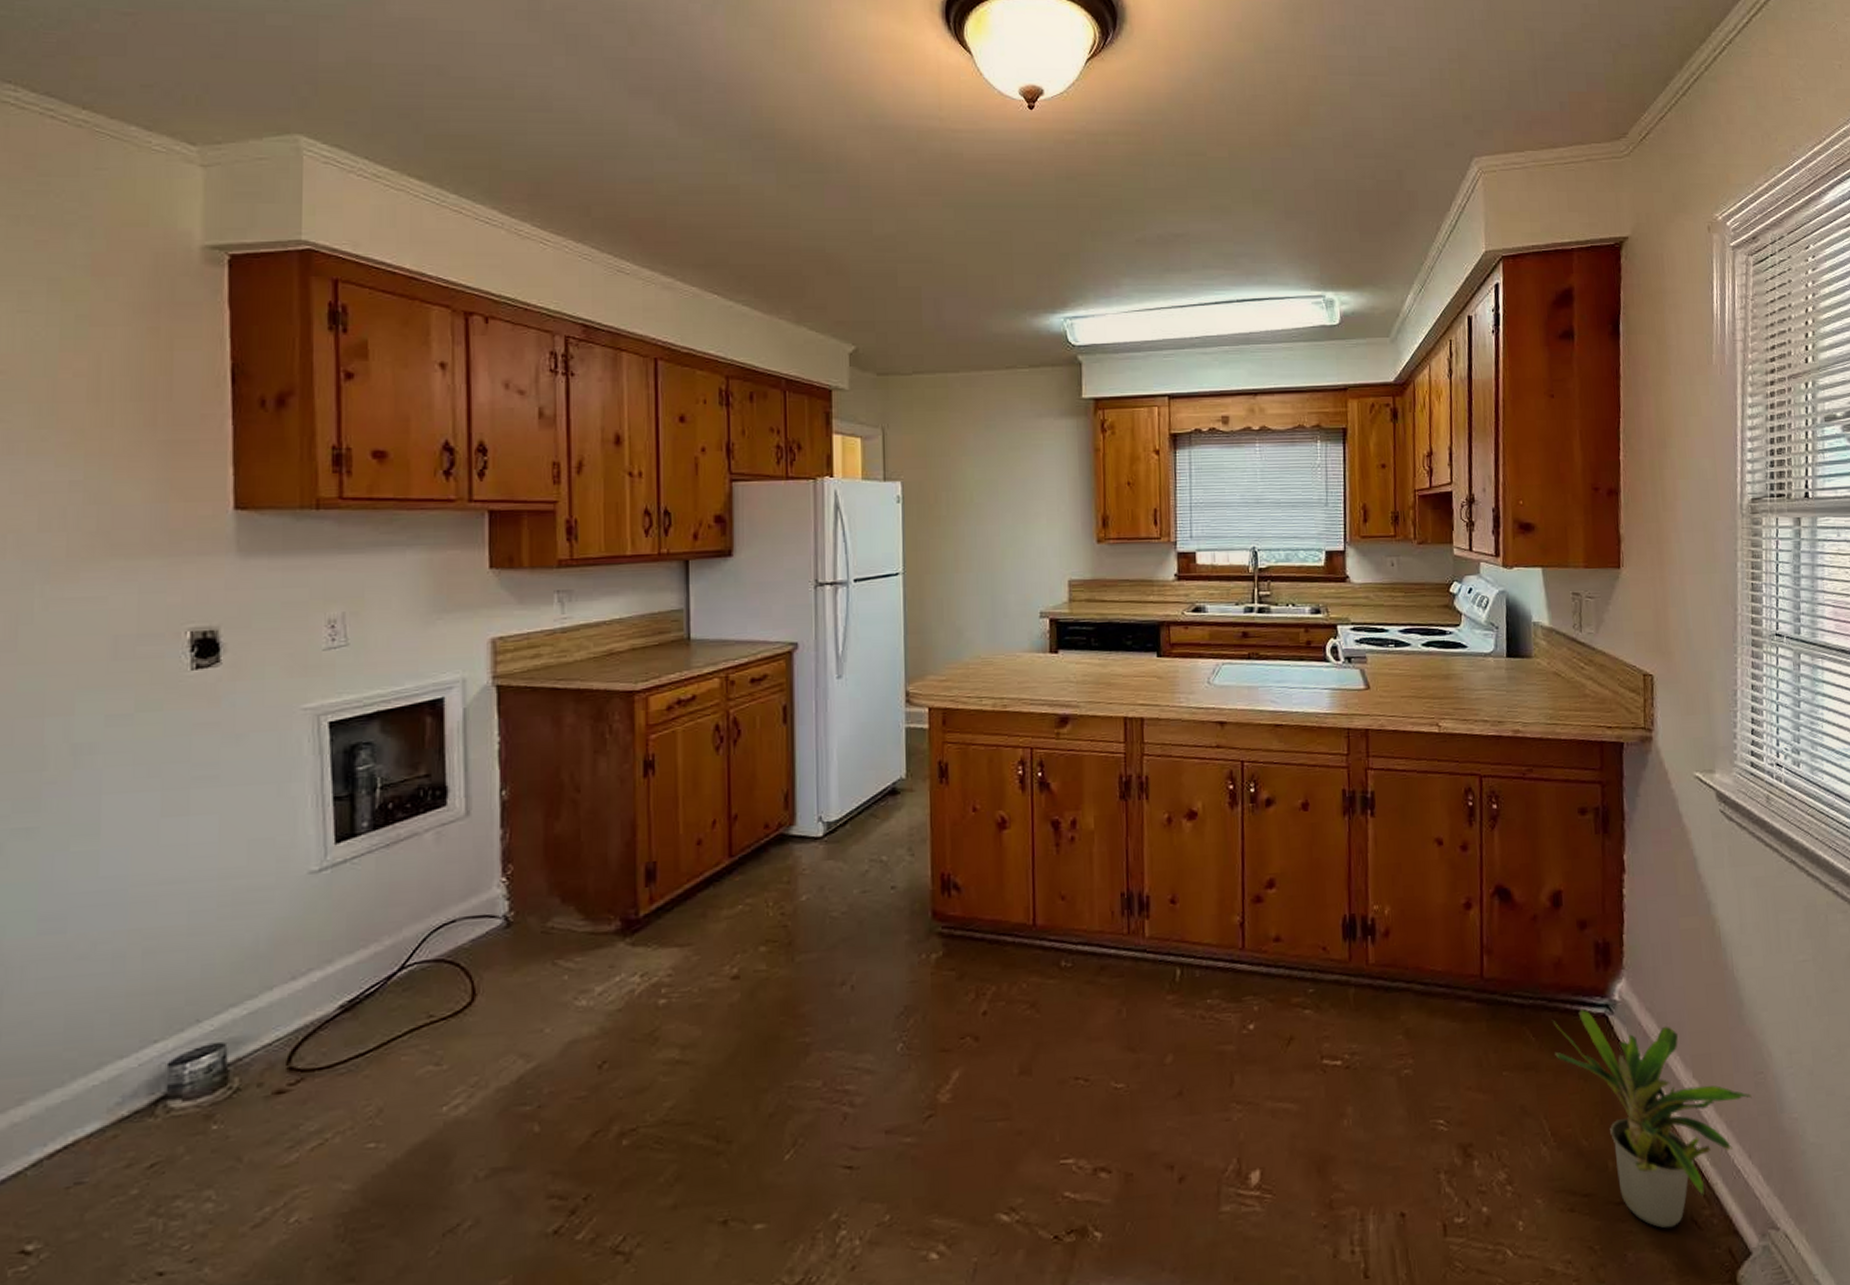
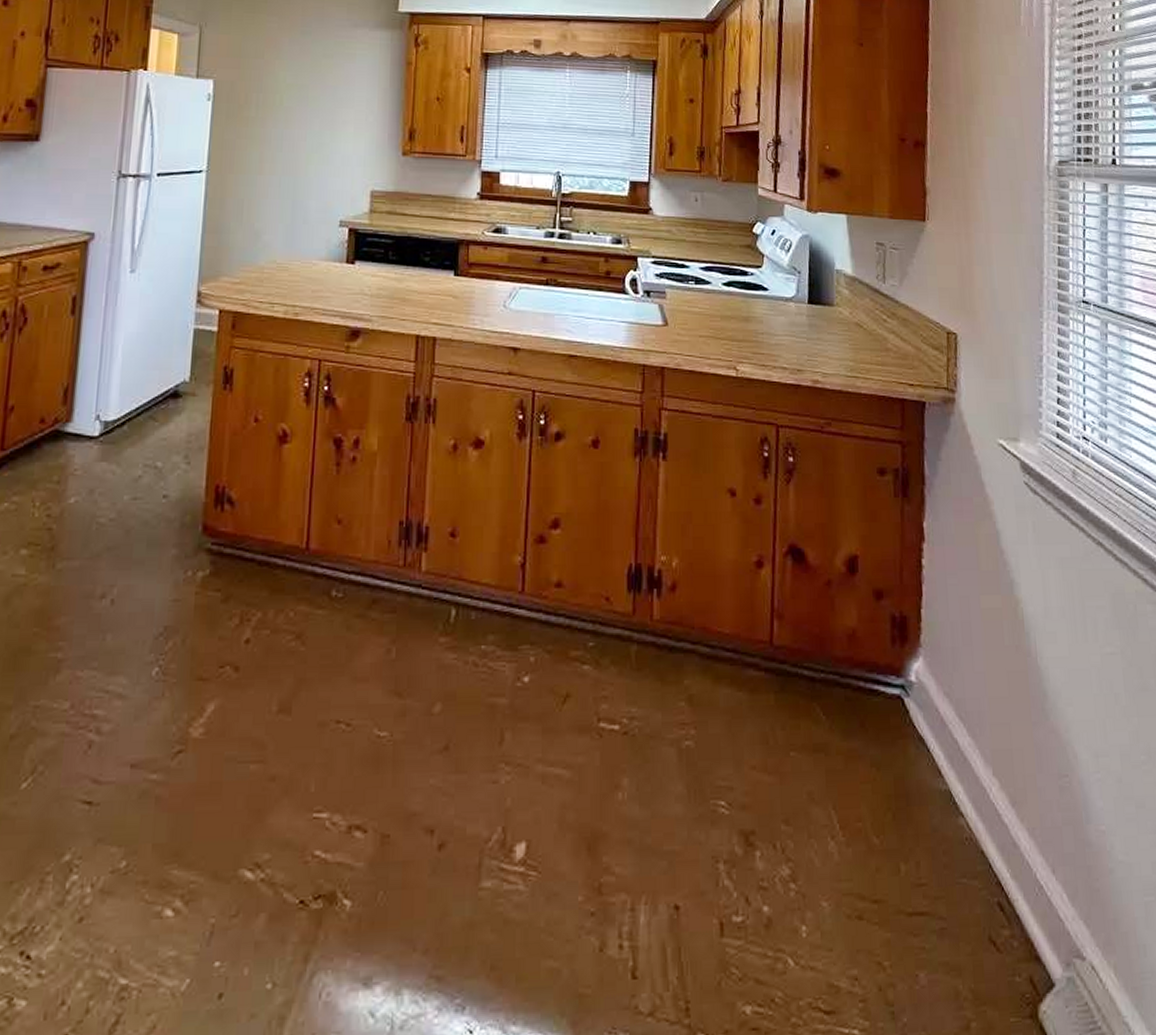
potted plant: present [1551,1009,1752,1229] -> none [843,688,1056,948]

